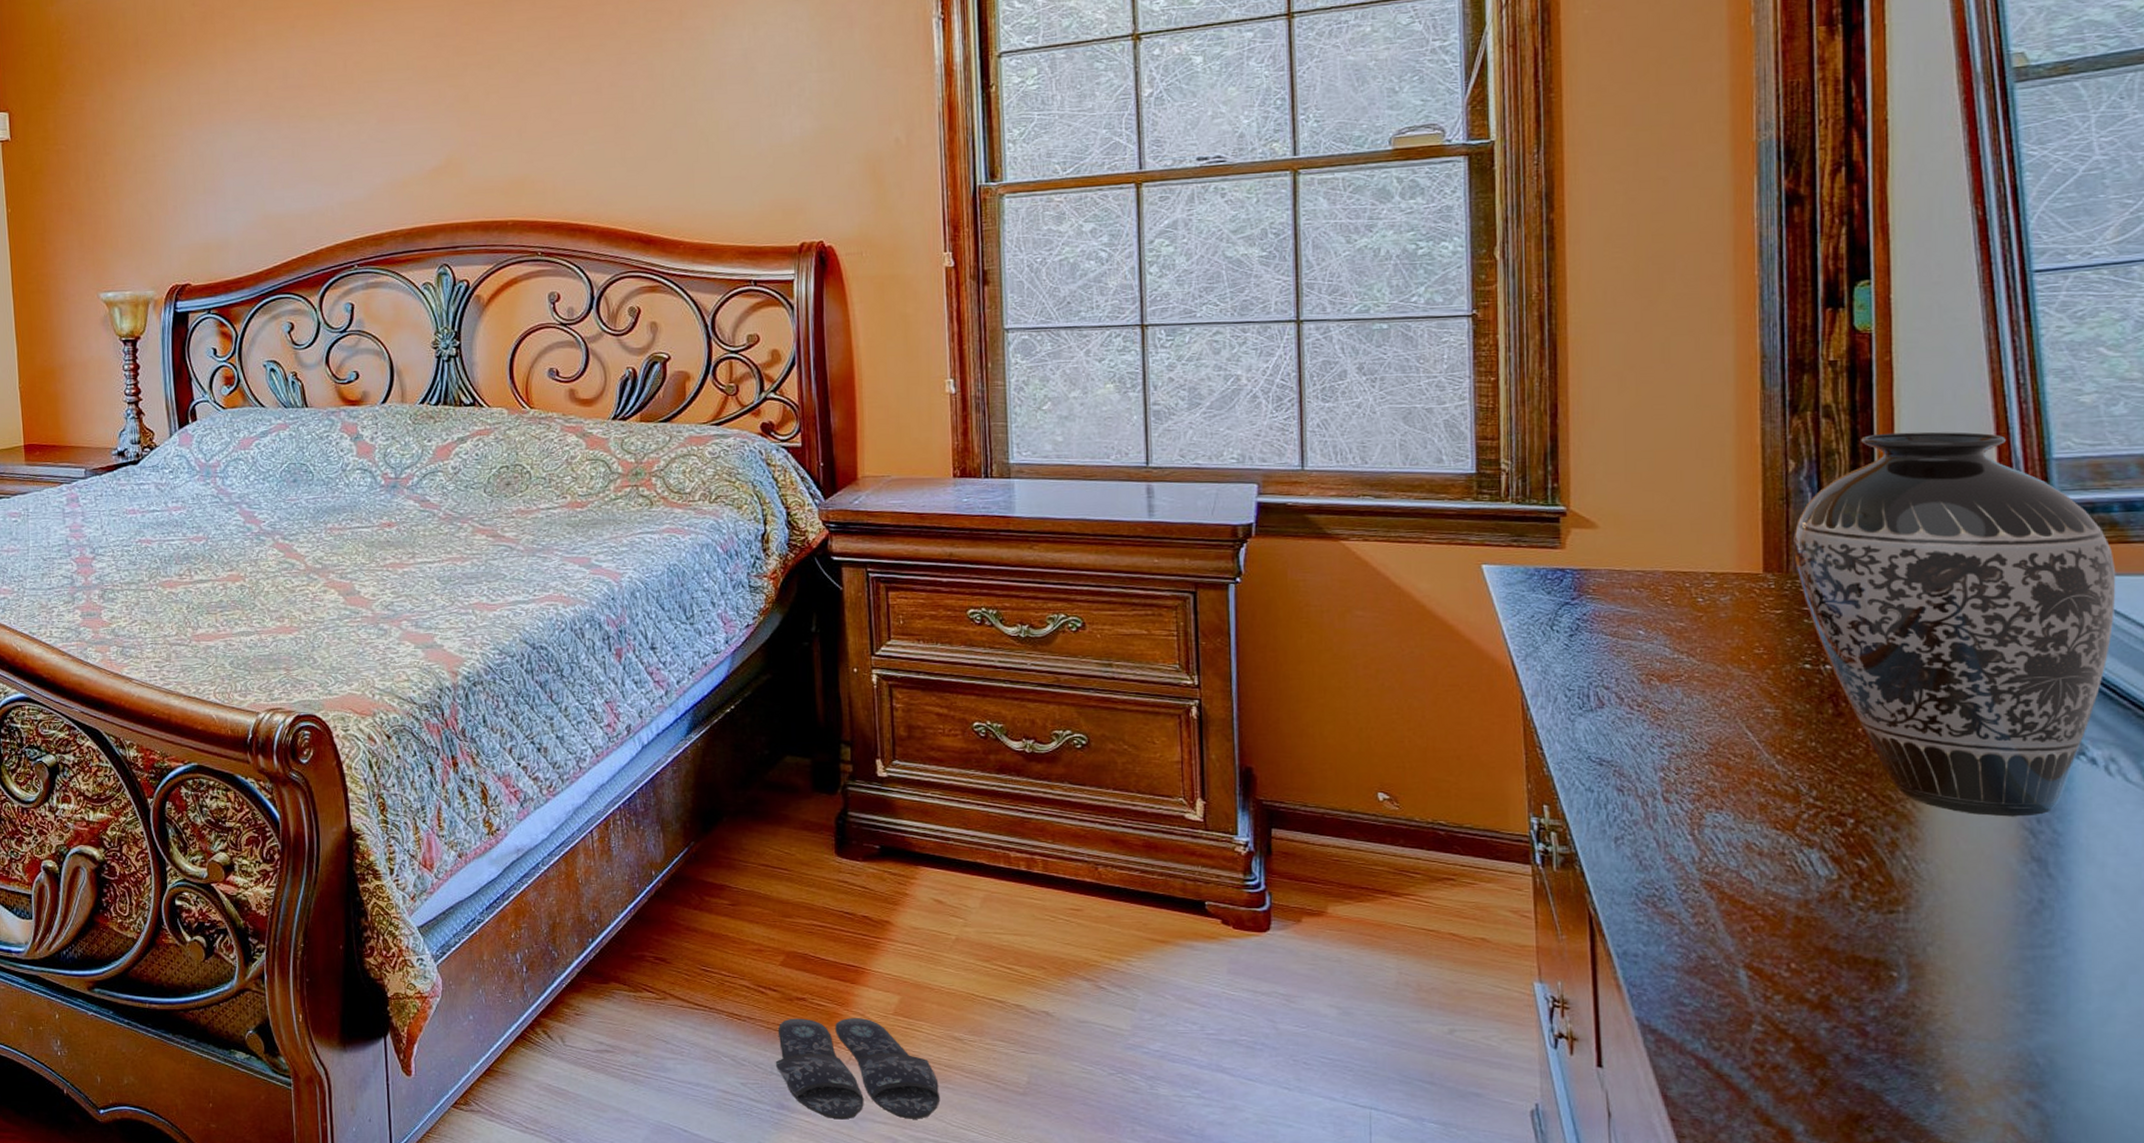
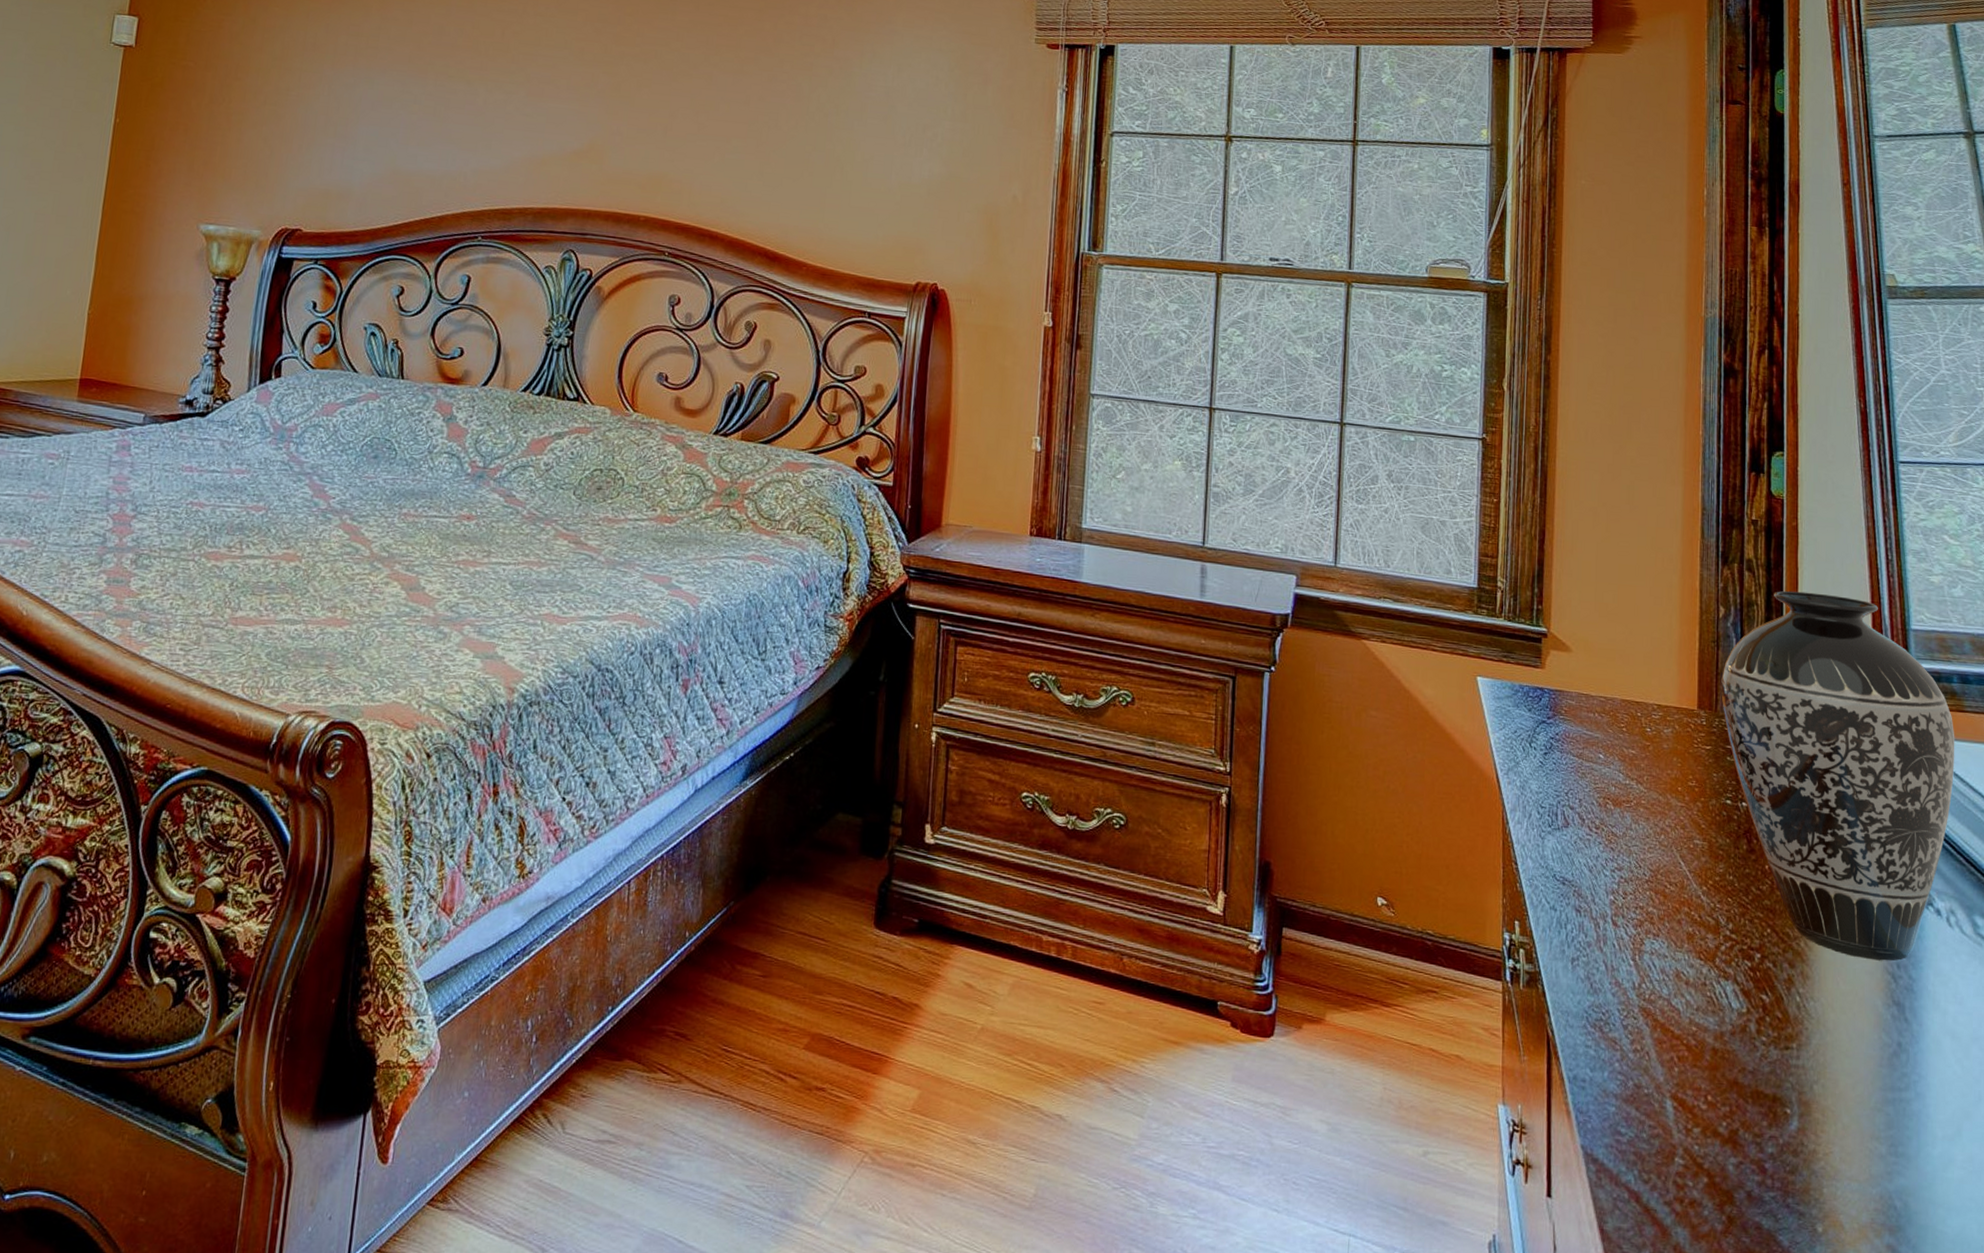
slippers: present [775,1018,941,1120] -> none [784,1111,947,1235]

